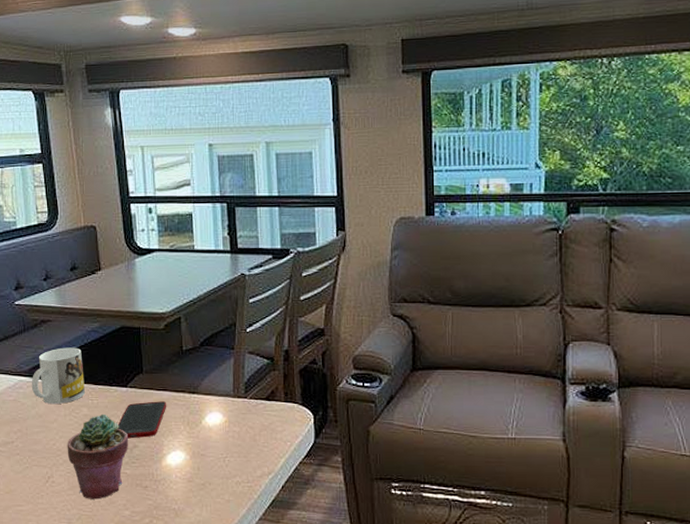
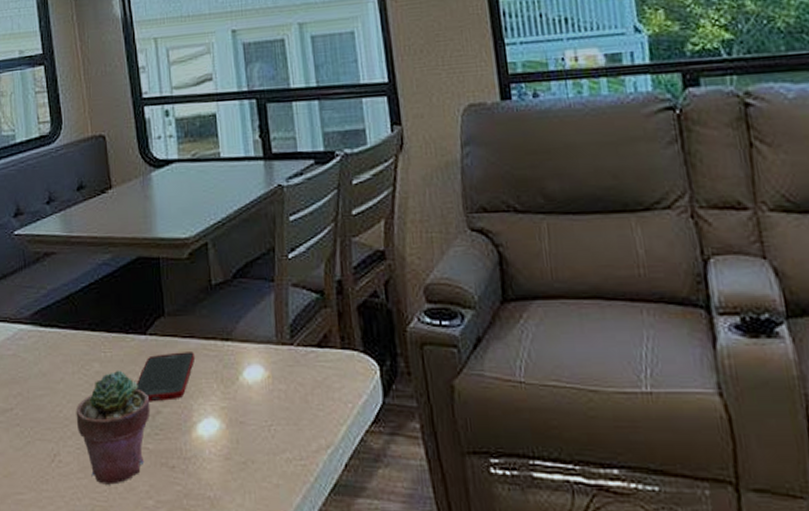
mug: present [31,347,85,404] -> none [33,285,96,358]

